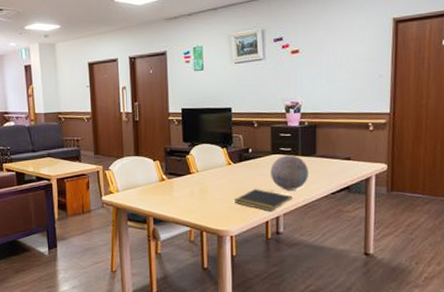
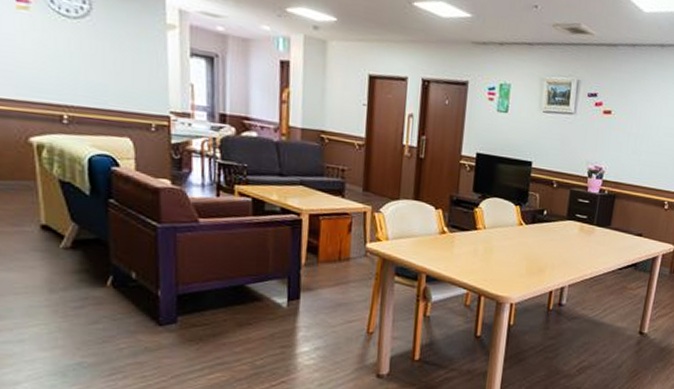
notepad: present [234,189,293,212] -> none [520,255,581,281]
decorative ball: present [270,155,308,191] -> none [562,223,601,261]

